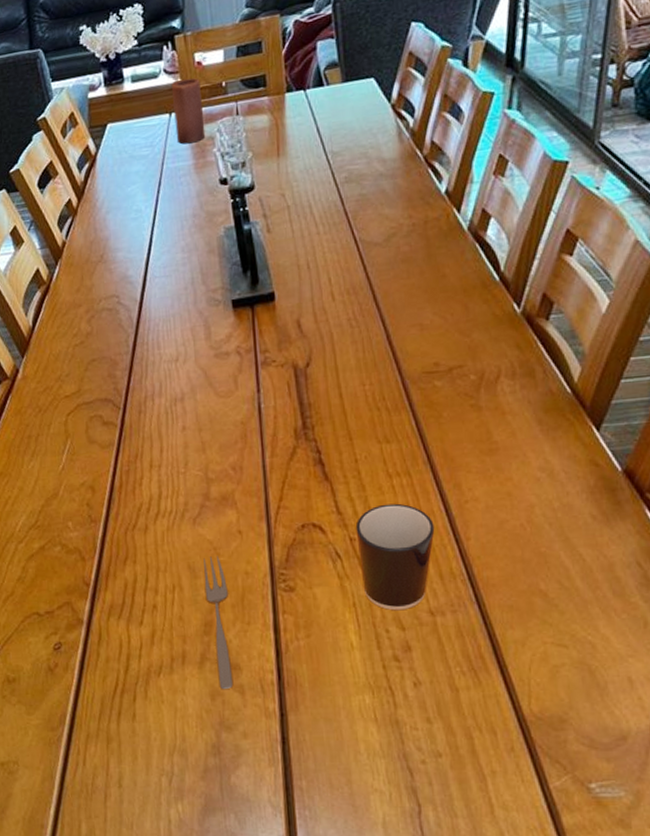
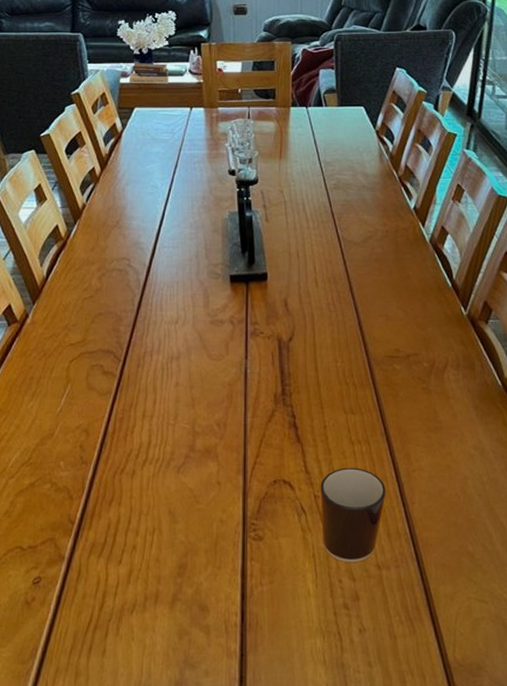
books: none [98,67,142,98] -> present [130,63,168,85]
candle: present [172,78,205,144] -> none [194,80,220,136]
fork: present [204,556,234,690] -> none [182,503,203,630]

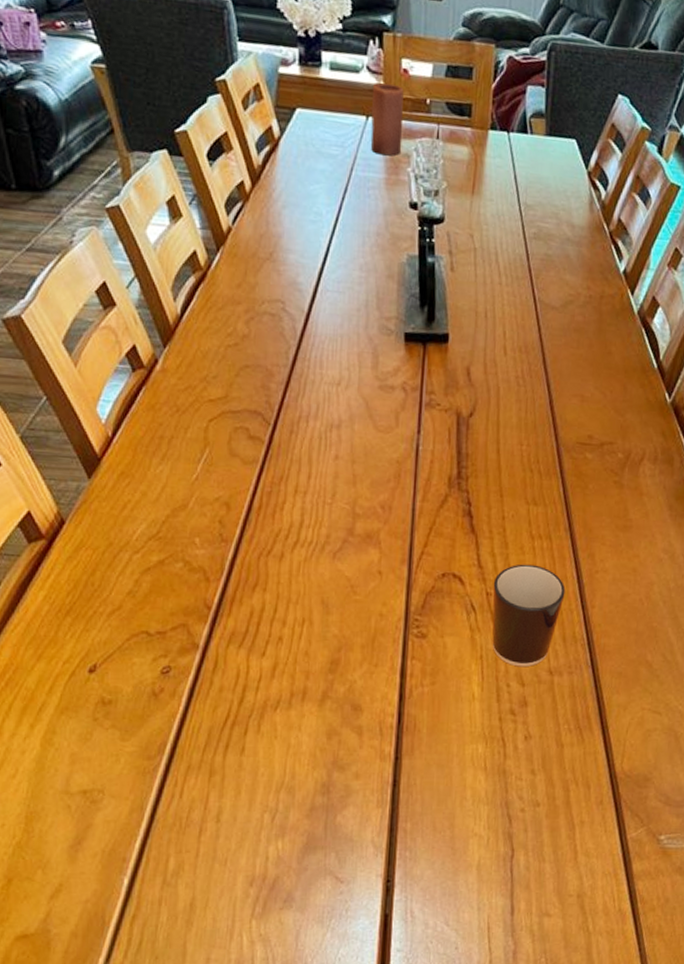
books: present [130,63,168,85] -> none [291,49,341,82]
candle: none [194,80,220,136] -> present [370,83,404,156]

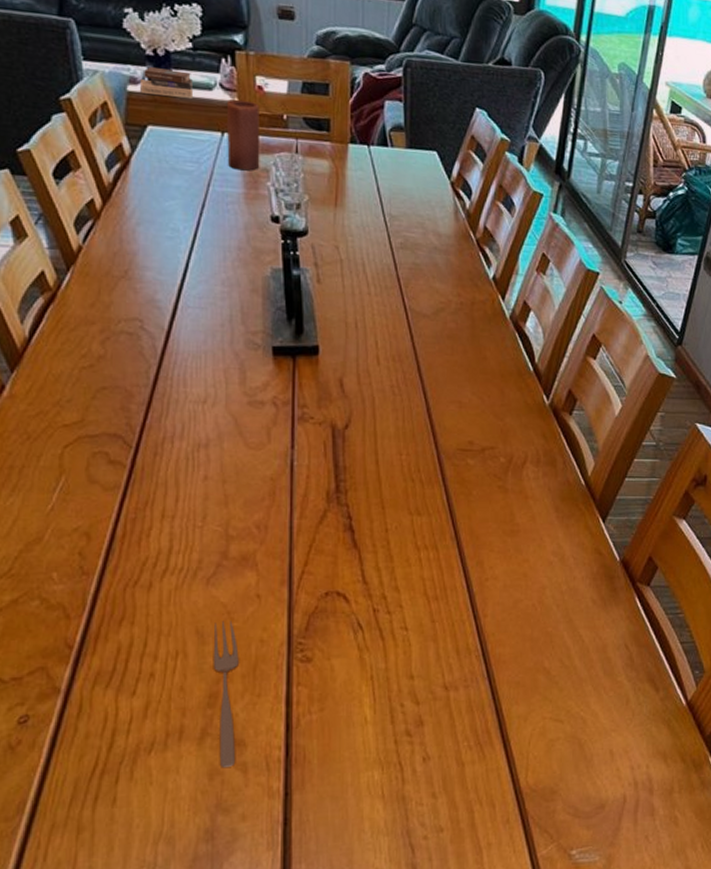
books: none [291,49,341,82] -> present [140,67,193,99]
fork: none [335,594,360,730] -> present [213,621,239,769]
mug: present [492,564,566,668] -> none [380,576,456,685]

